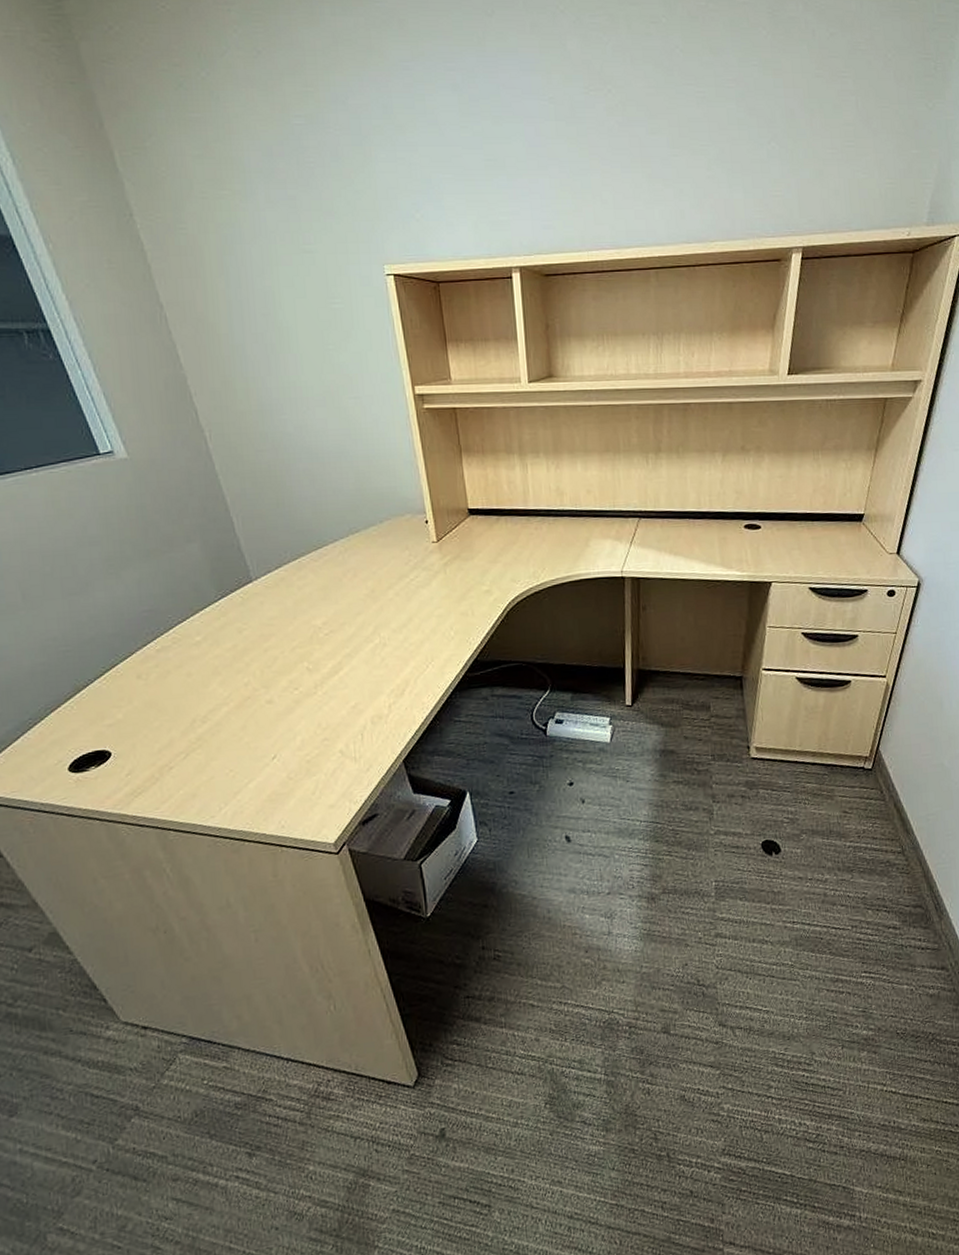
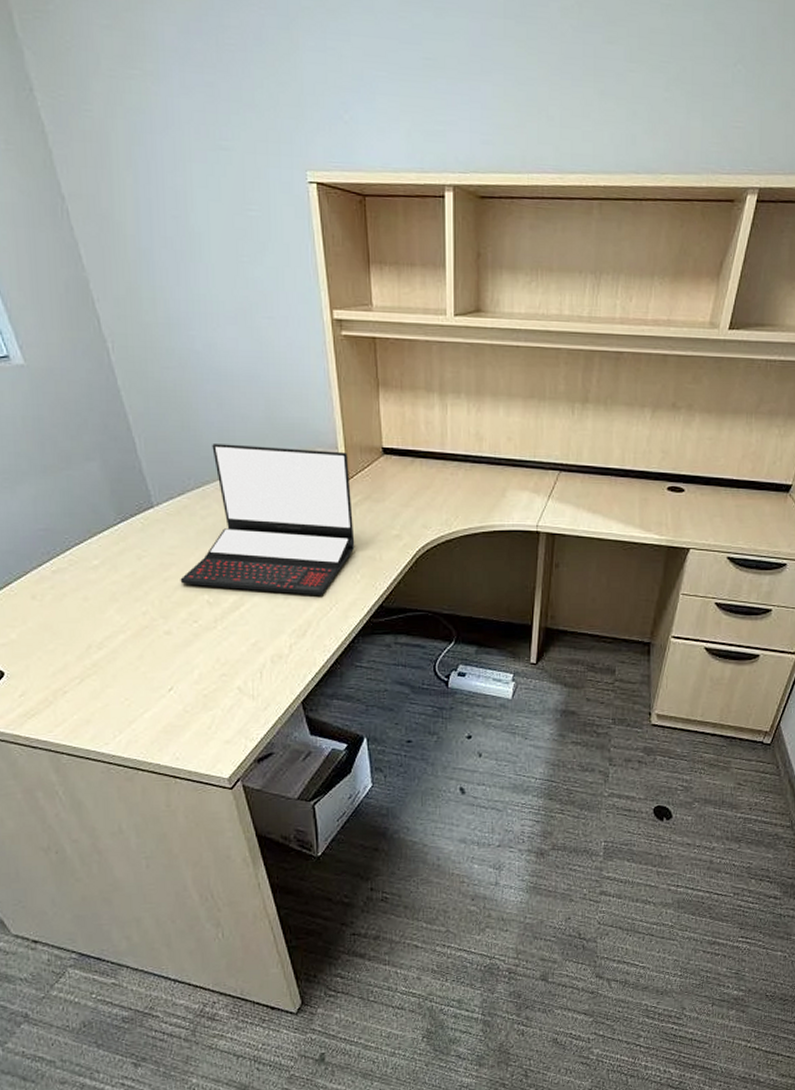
laptop: none [280,515,448,655] -> present [180,444,355,595]

